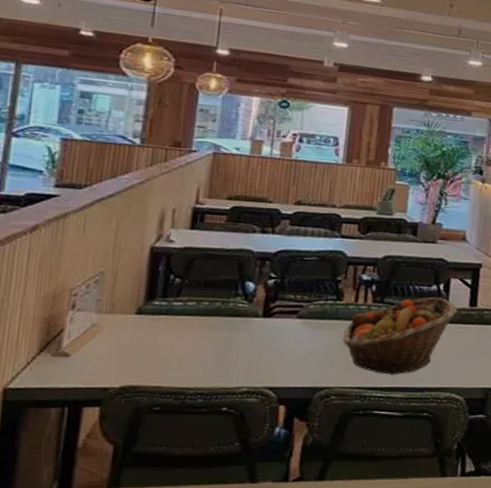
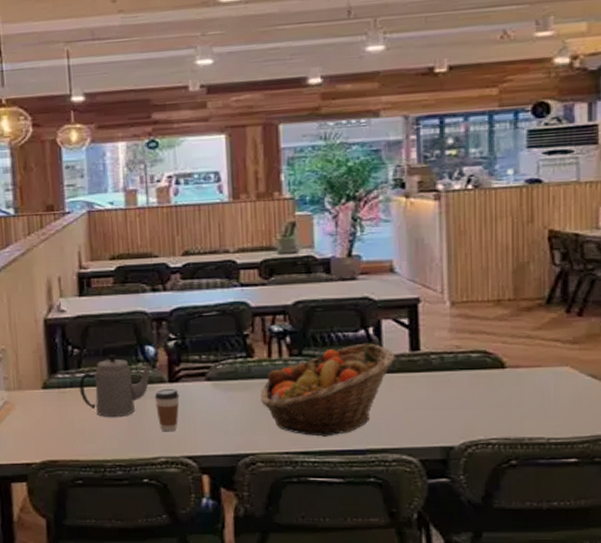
teapot: none [174,287,249,347] -> present [79,354,152,418]
coffee cup: none [246,322,271,364] -> present [155,388,180,432]

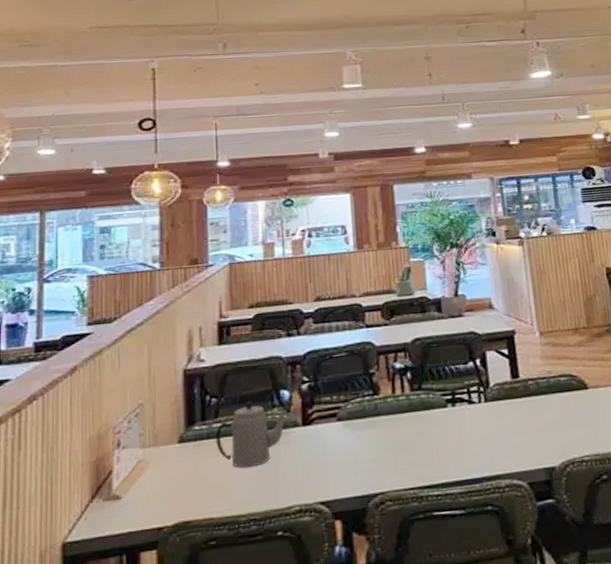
coffee cup: present [155,388,180,432] -> none [290,431,313,478]
fruit basket: present [260,343,395,437] -> none [387,373,500,469]

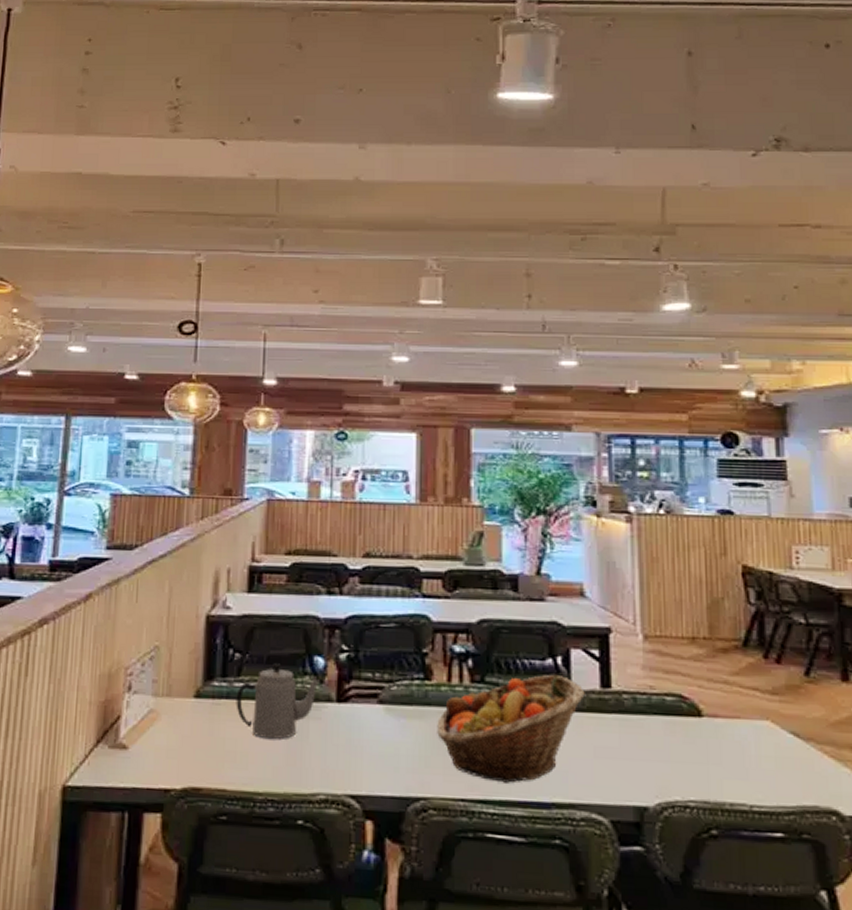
fruit basket: none [387,373,500,469] -> present [437,674,585,783]

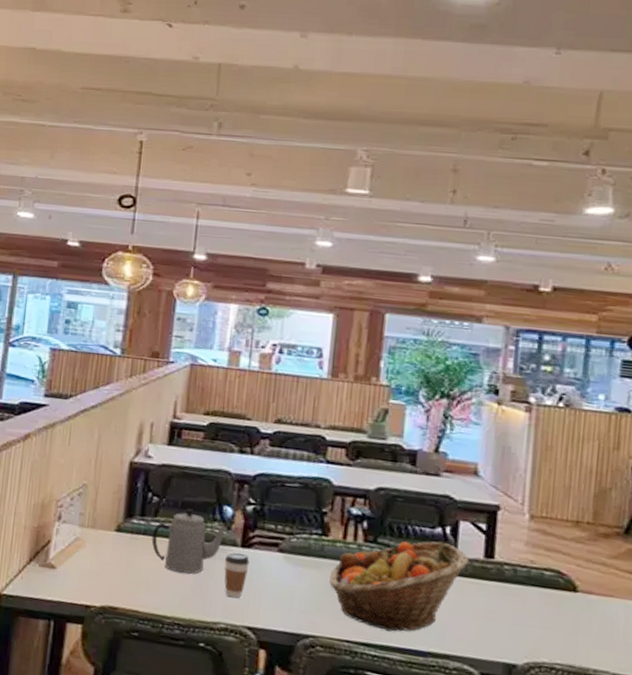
coffee cup: none [320,709,347,763] -> present [224,552,250,599]

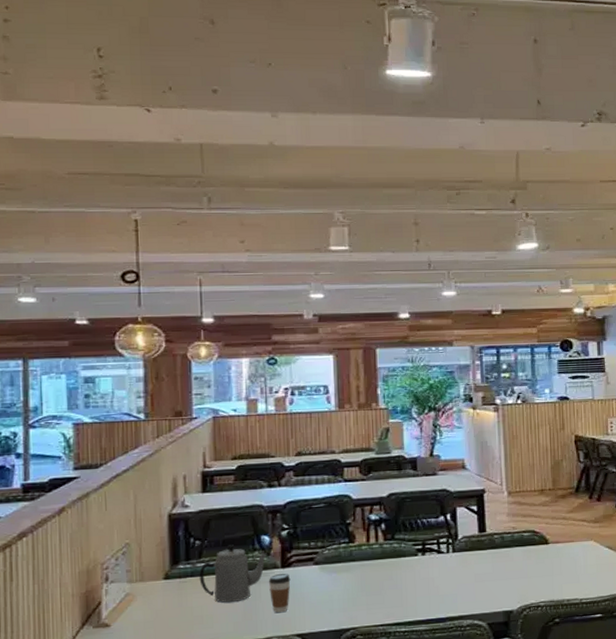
fruit basket: present [329,541,469,632] -> none [360,527,468,609]

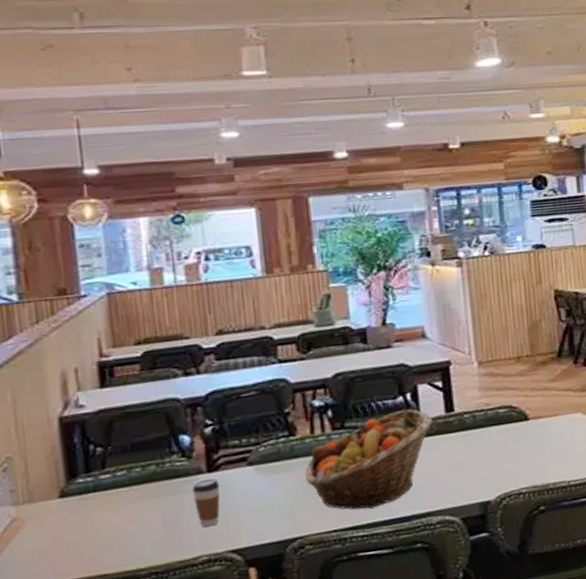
teapot: present [199,545,267,603] -> none [103,449,188,521]
fruit basket: none [360,527,468,609] -> present [305,408,433,510]

